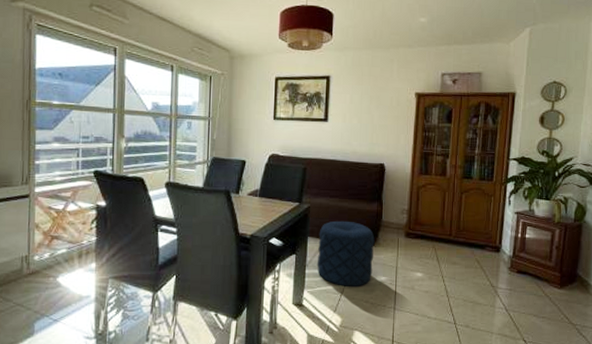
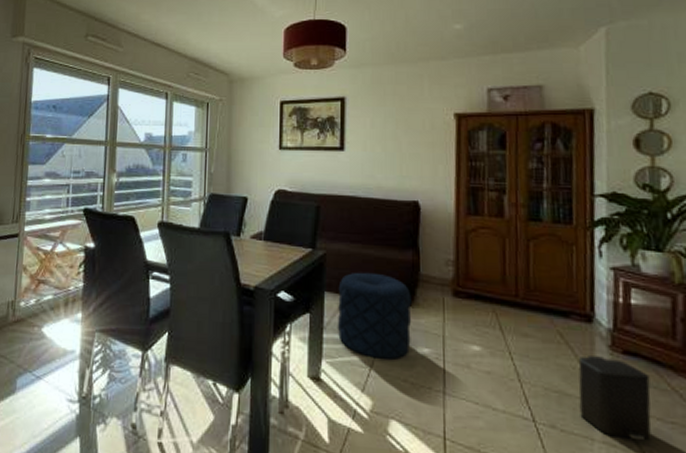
pedal bin: none [485,275,532,330] -> present [578,356,652,440]

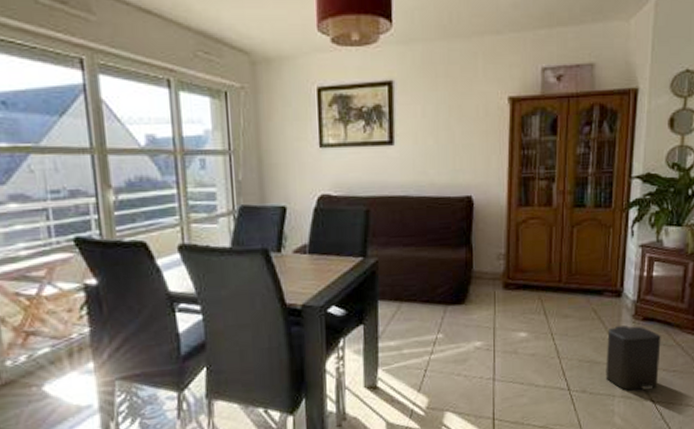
pouf: present [337,272,412,359] -> none [392,275,465,359]

